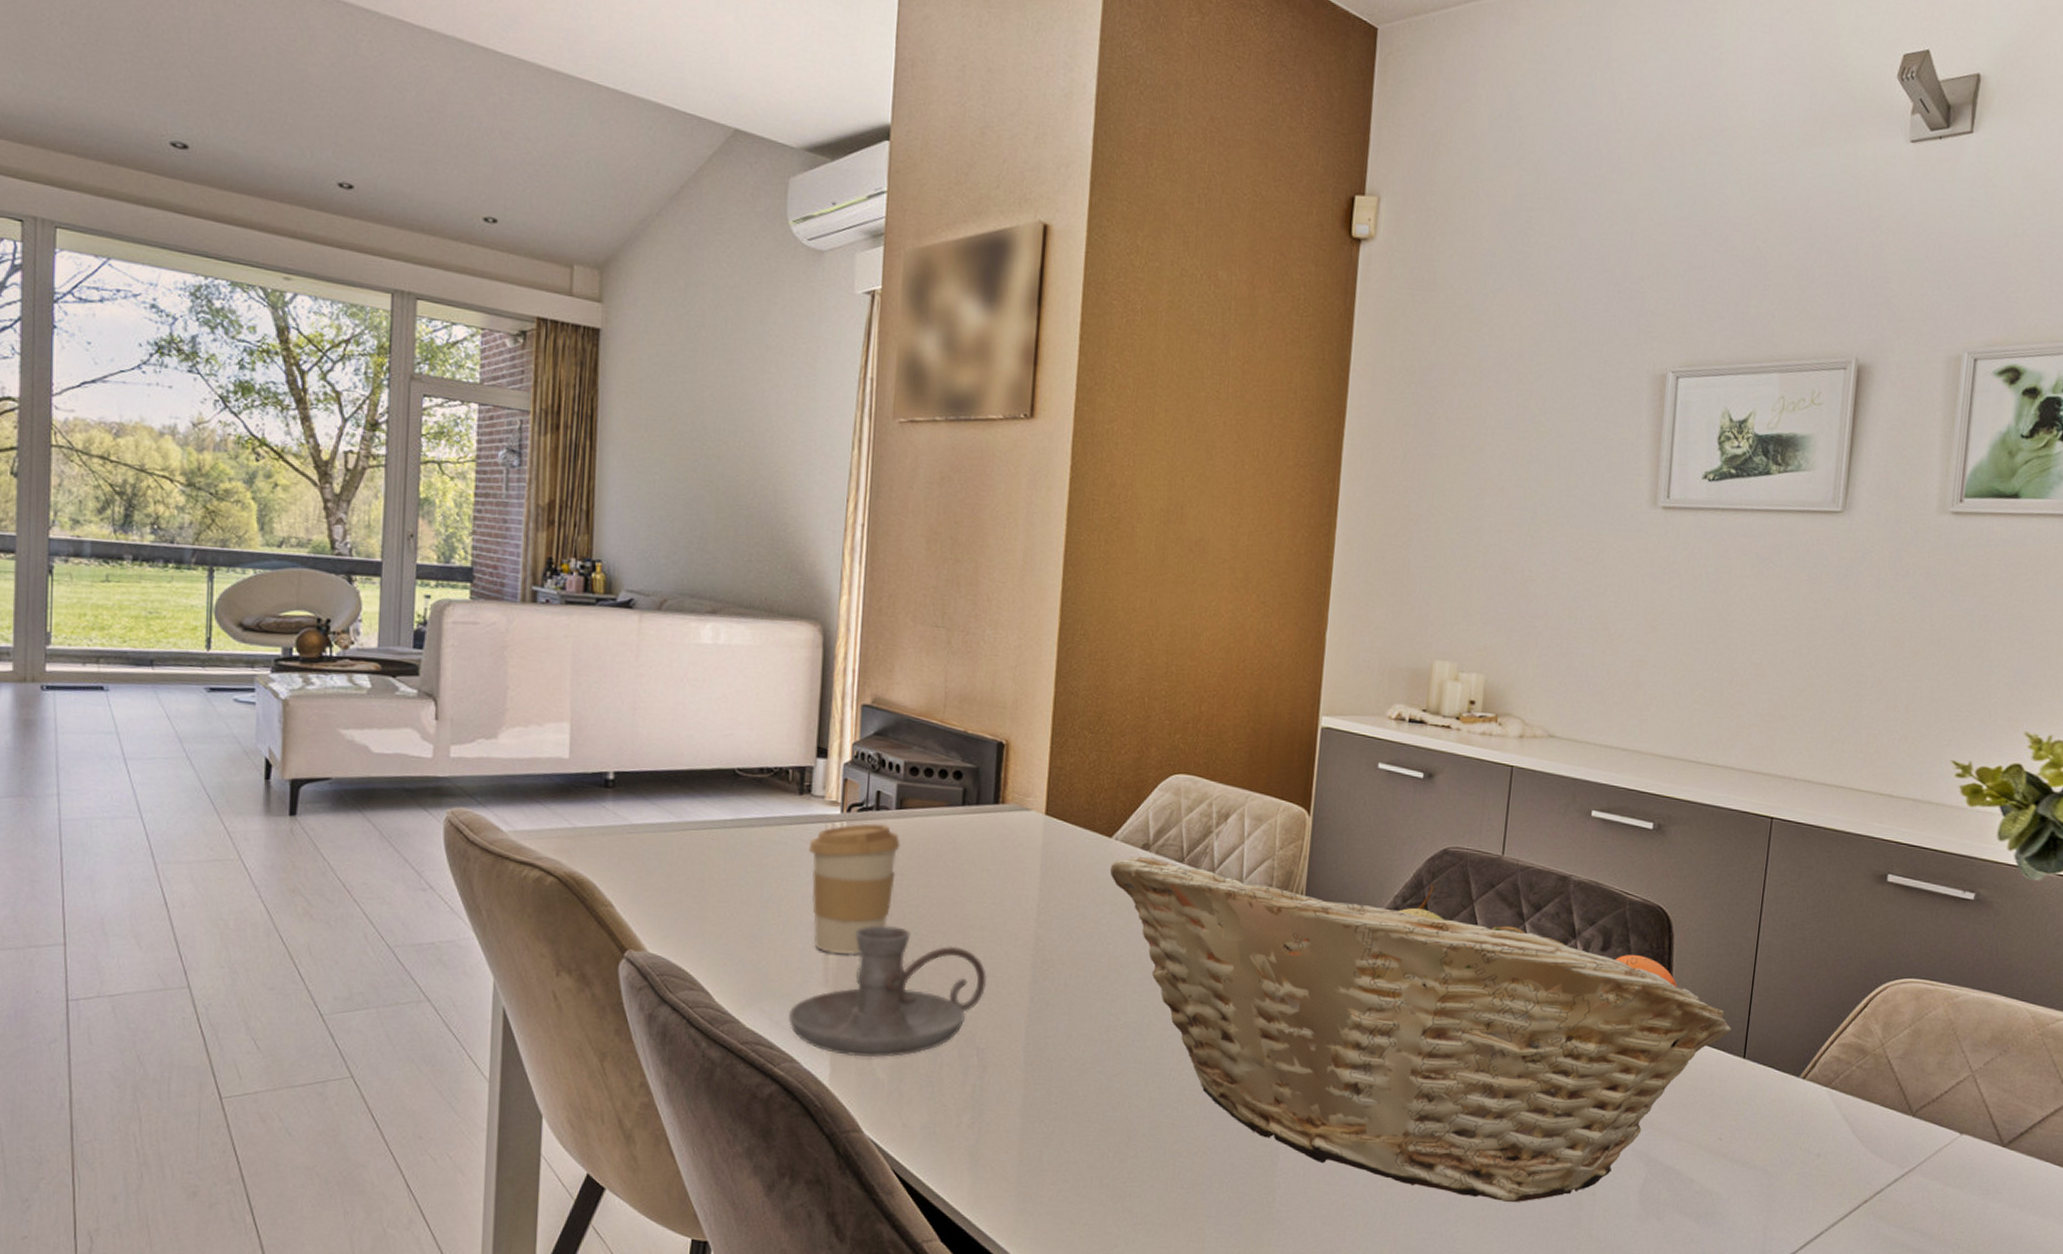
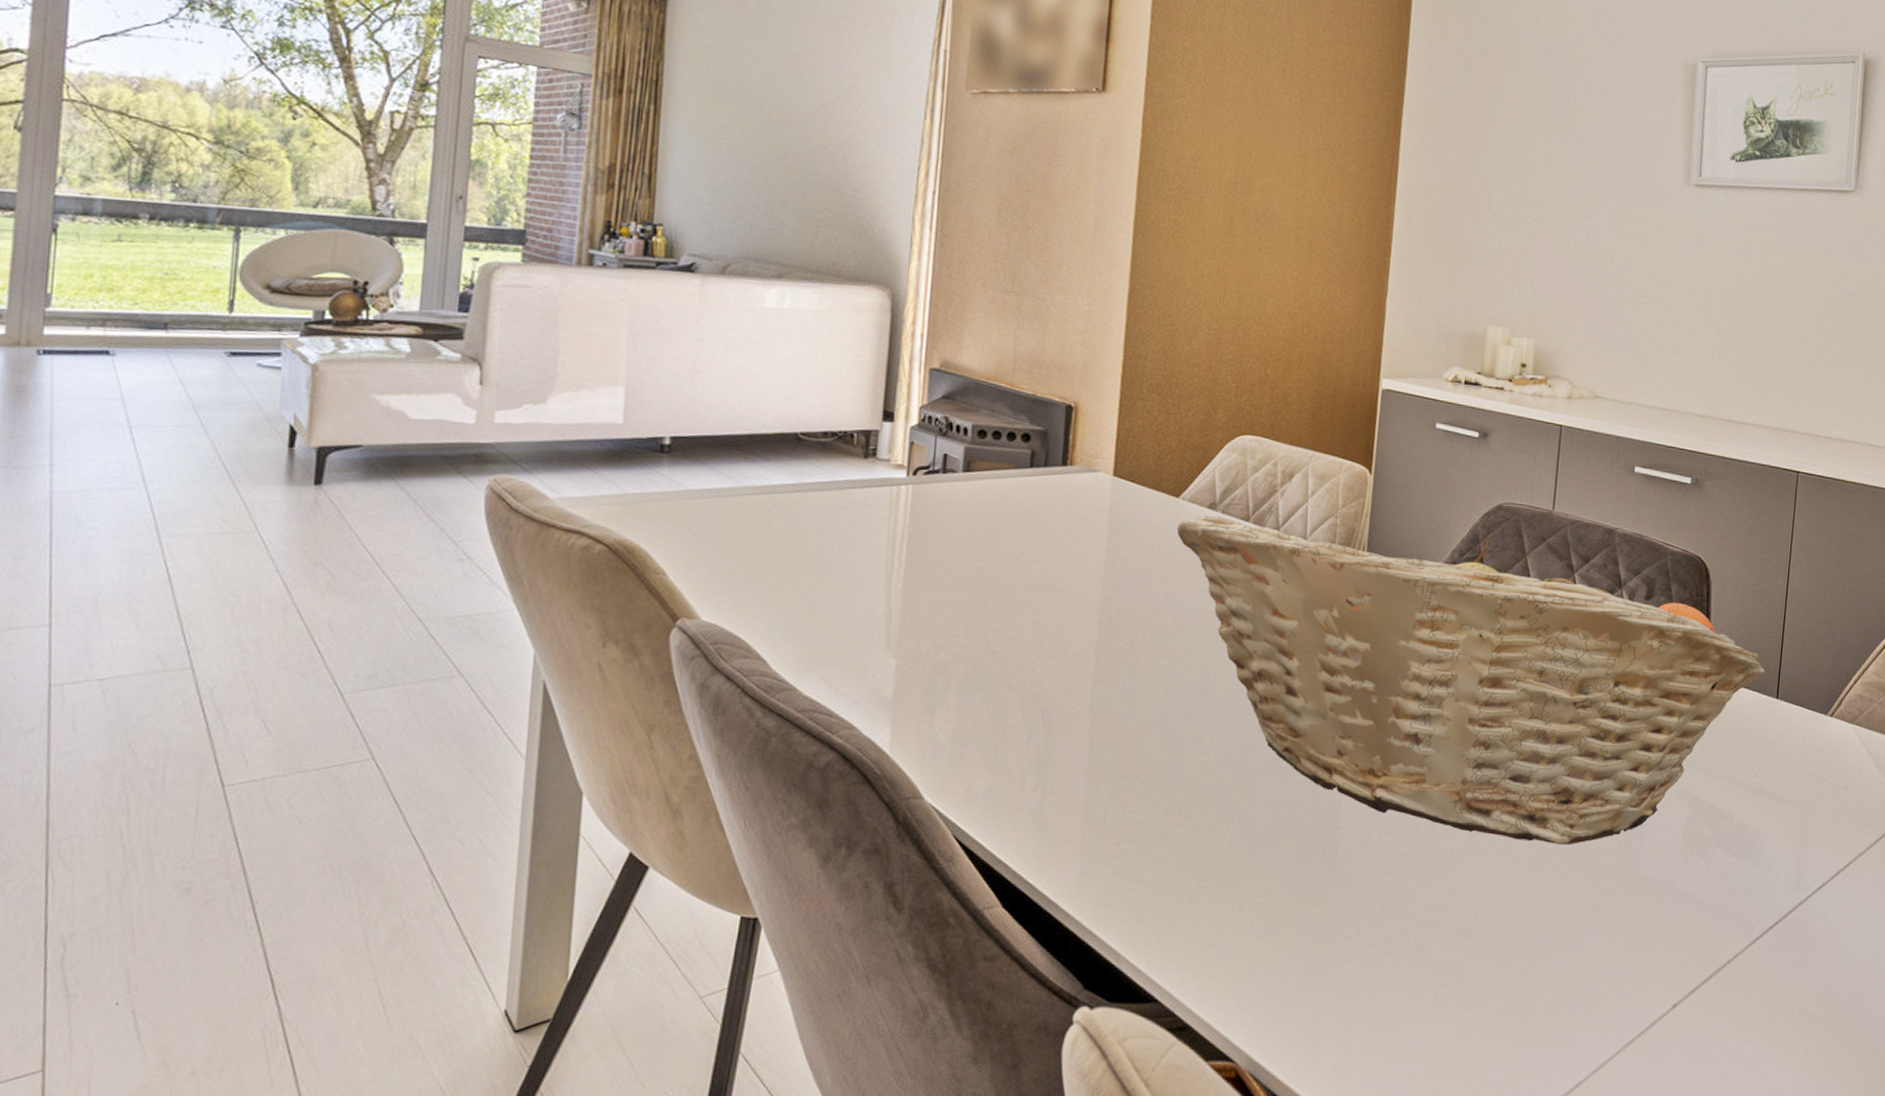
candle holder: present [788,925,987,1058] -> none [848,587,1053,723]
coffee cup: present [808,823,901,955] -> none [872,486,967,619]

